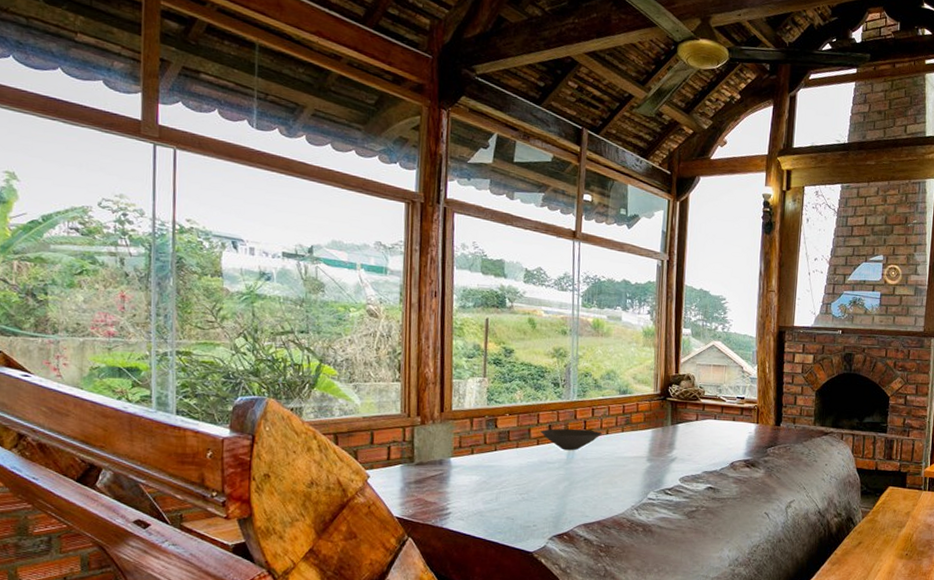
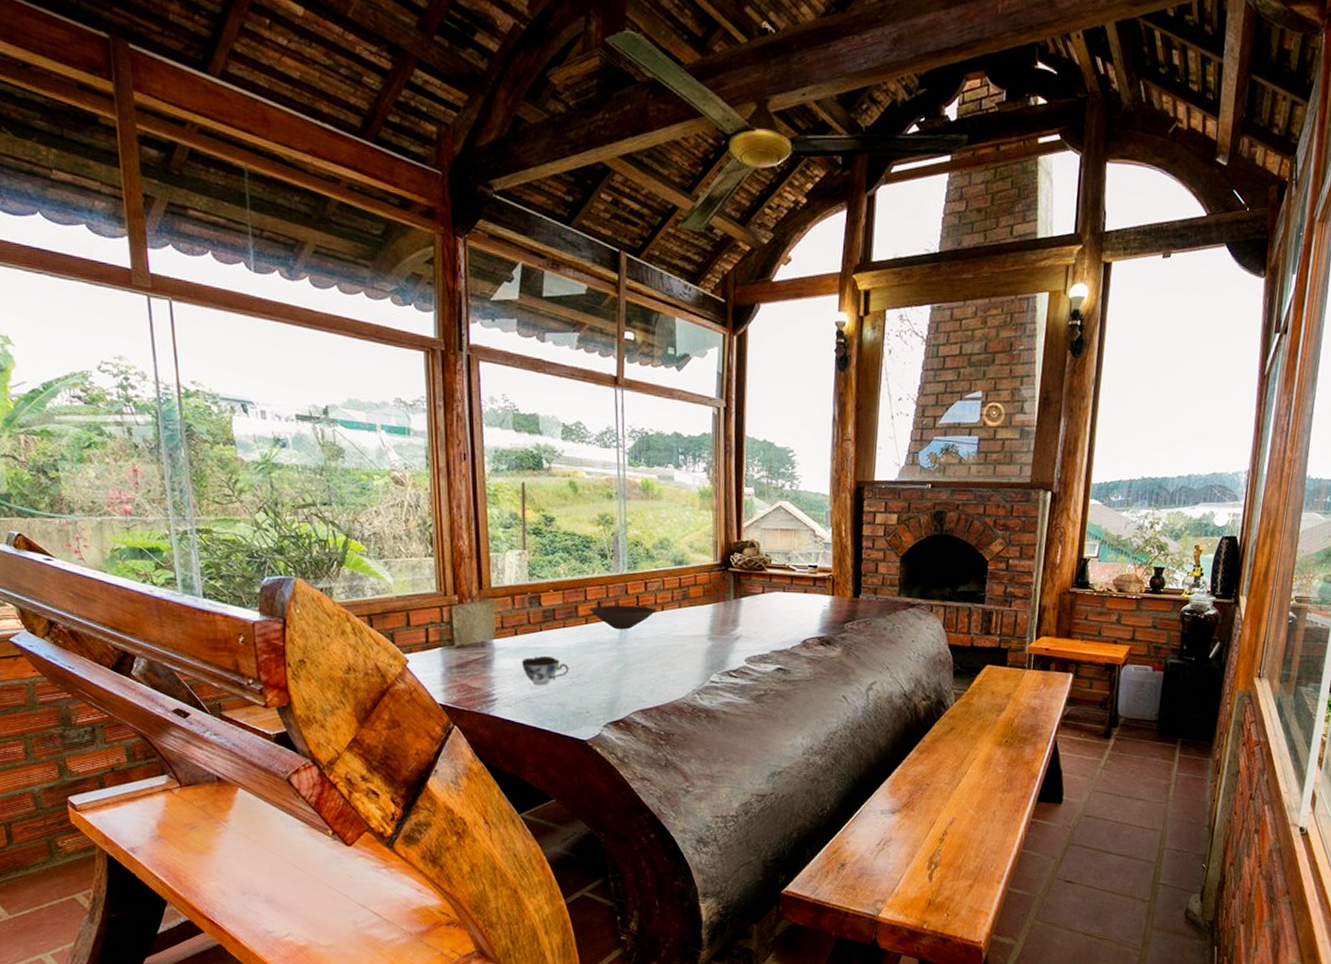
teacup: none [475,474,520,501] -> present [521,656,569,686]

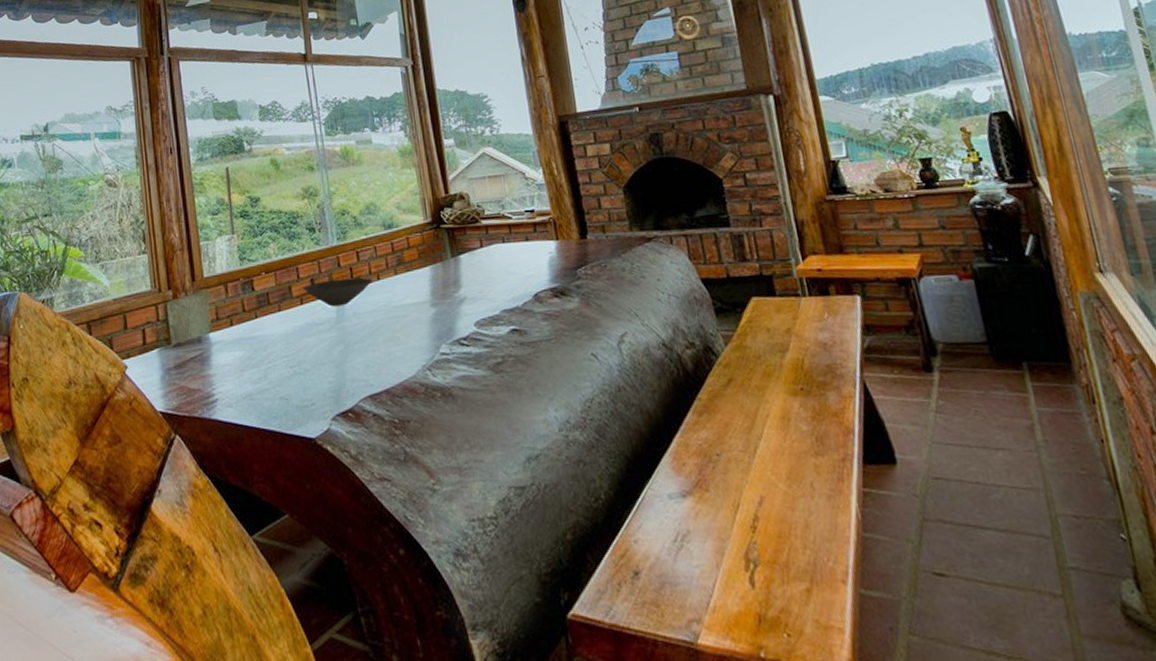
teacup: present [521,656,569,686] -> none [239,345,289,380]

